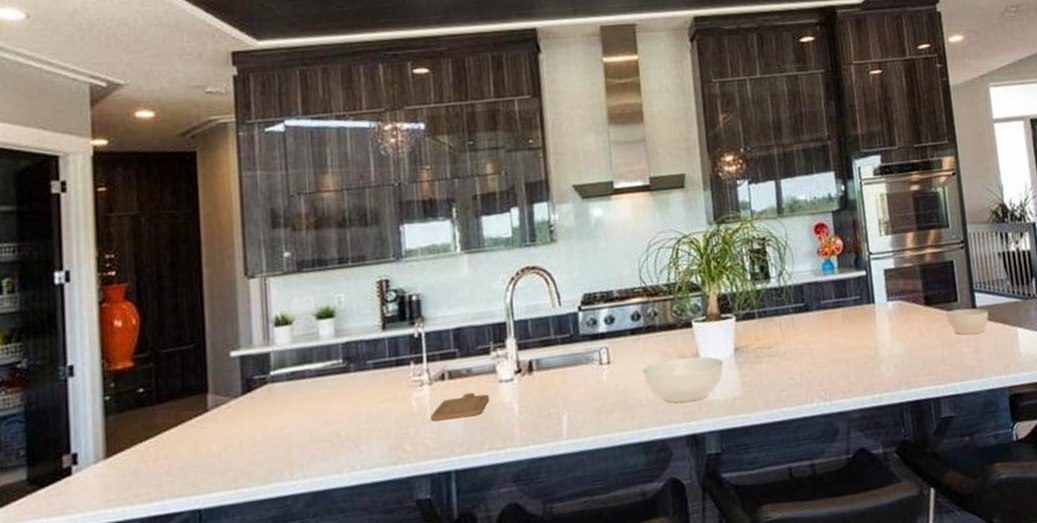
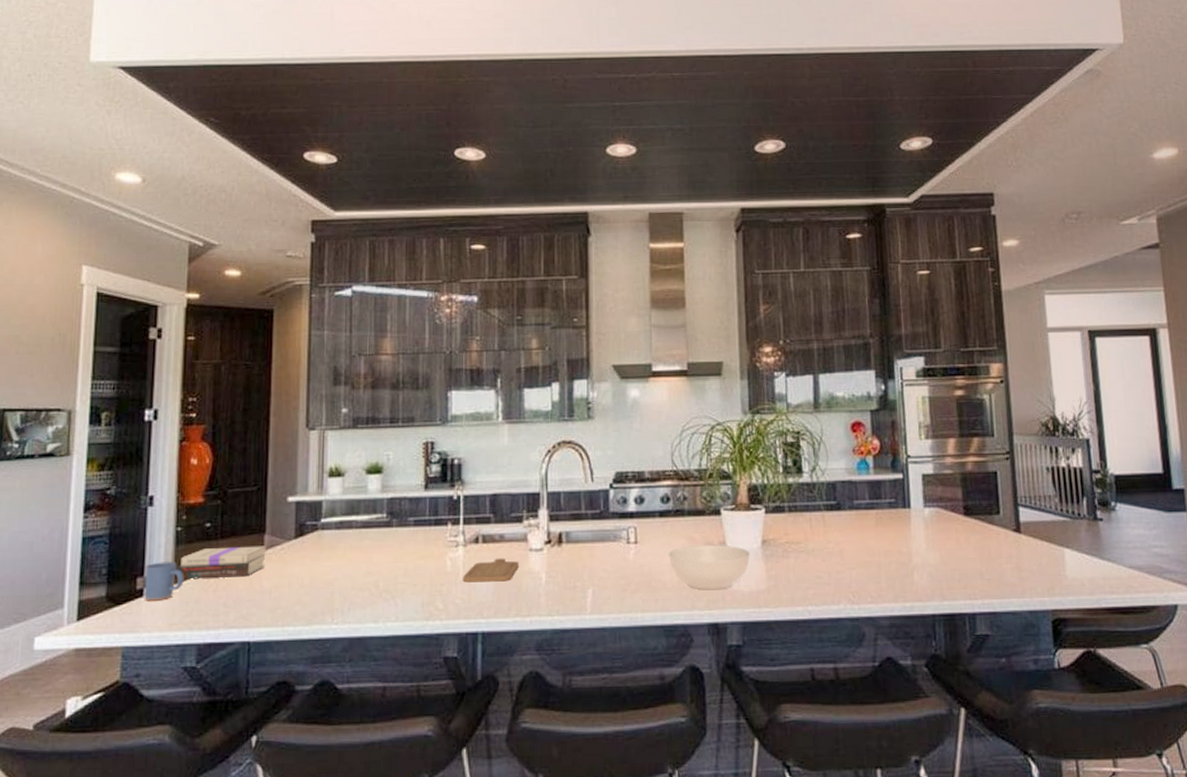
mug: none [71,433,119,480] -> present [144,561,184,601]
books: none [107,406,211,450] -> present [175,546,266,578]
bowl: present [946,308,989,335] -> none [986,522,1034,551]

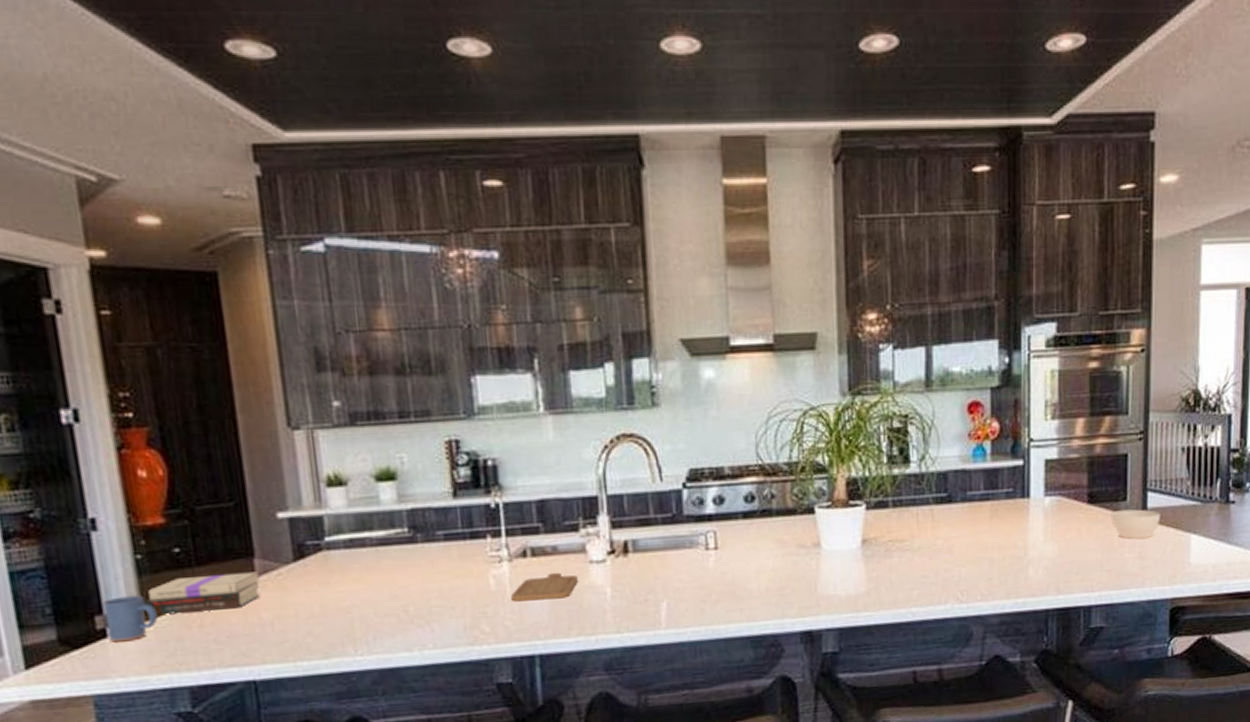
bowl: present [669,545,751,591] -> none [755,546,849,597]
bowl: none [986,522,1034,551] -> present [1111,509,1161,540]

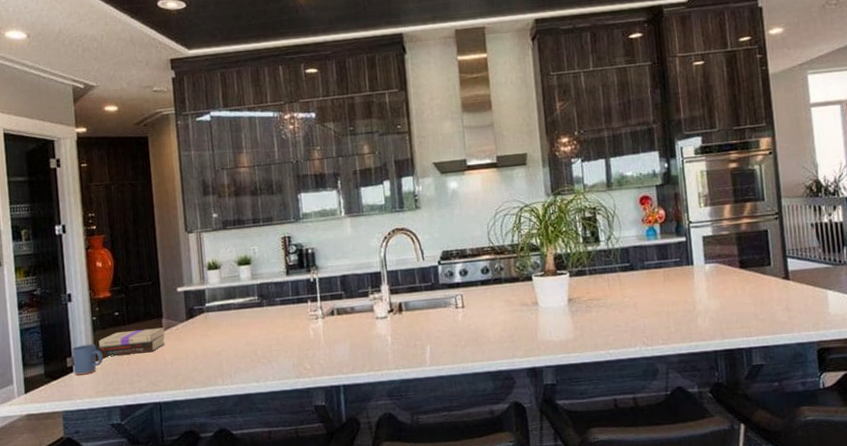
chopping board: present [511,572,578,602] -> none [324,325,368,347]
bowl: present [1111,509,1161,540] -> none [759,272,800,295]

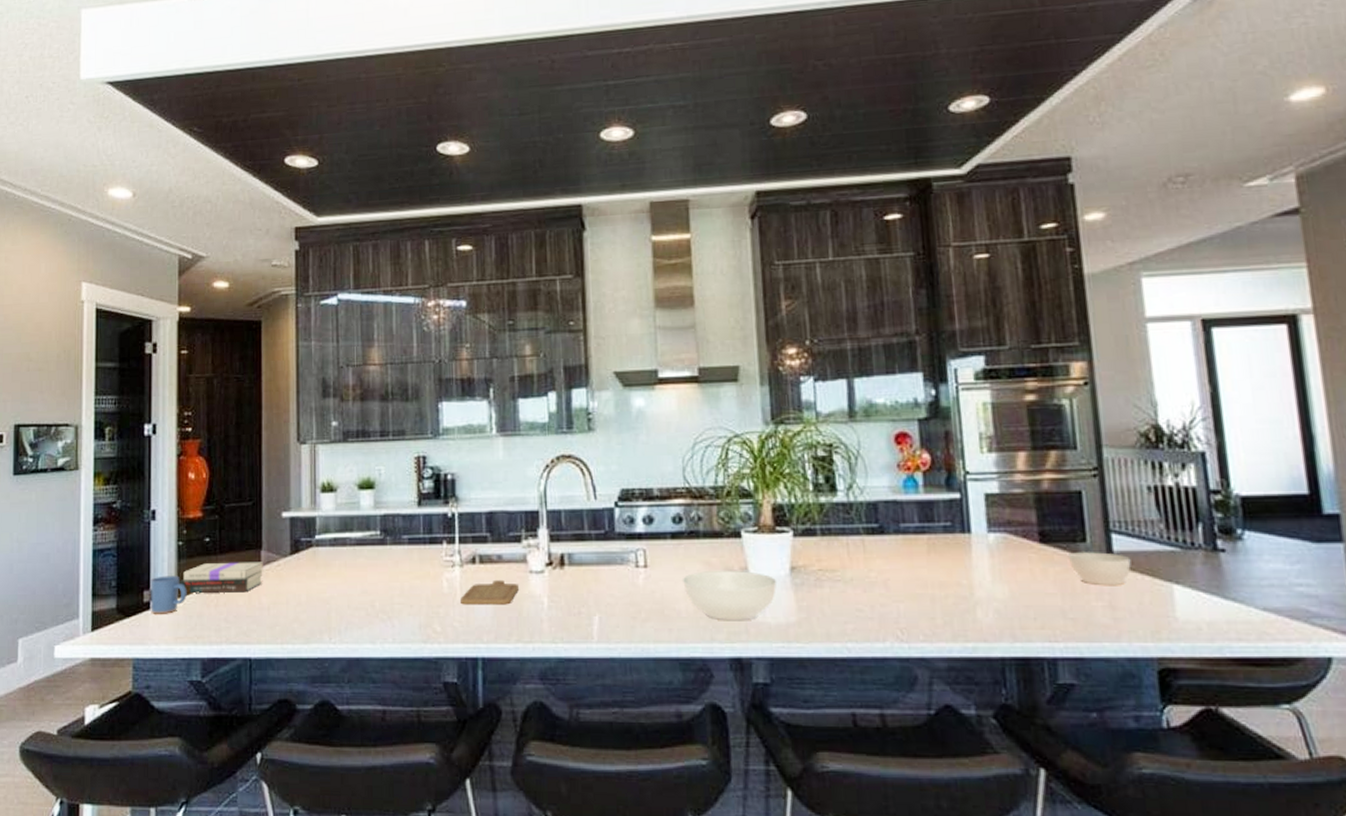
chopping board: none [324,325,368,347] -> present [460,579,519,605]
bowl: none [491,304,559,342] -> present [683,571,777,621]
bowl: none [759,272,800,295] -> present [1069,552,1132,586]

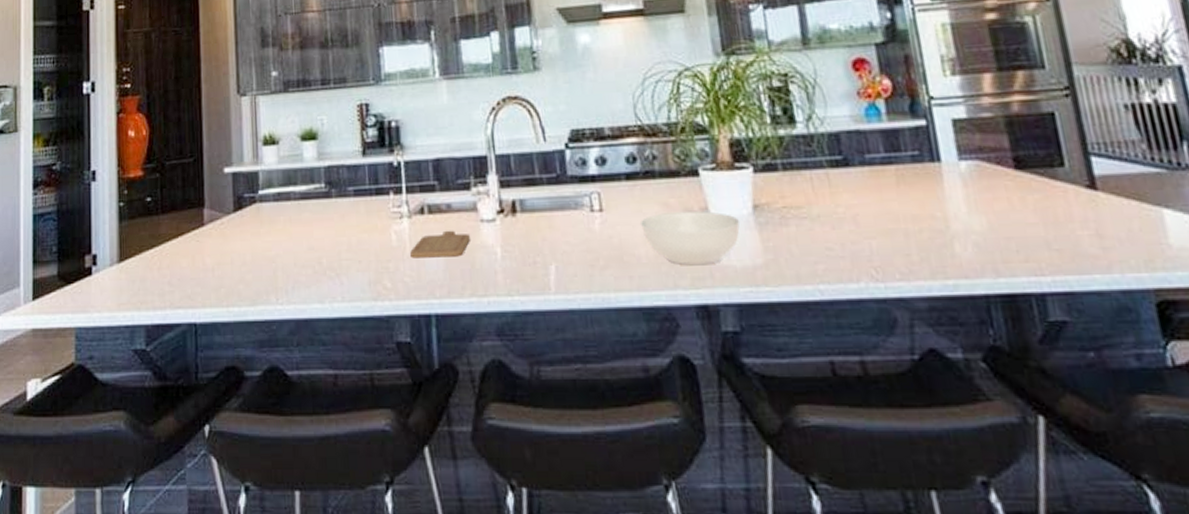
mug: present [151,575,187,614] -> none [92,238,129,280]
books: present [178,562,263,593] -> none [120,220,206,256]
bowl: present [1069,552,1132,586] -> none [1047,177,1116,213]

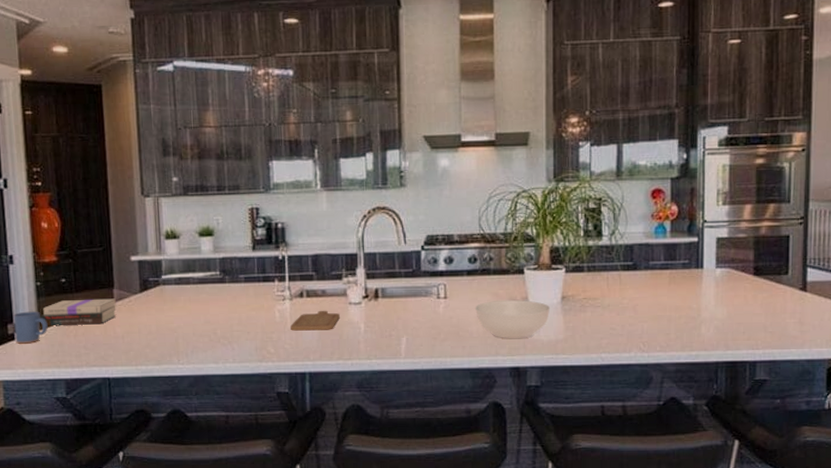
mug: none [92,238,129,280] -> present [13,311,48,344]
books: none [120,220,206,256] -> present [39,298,116,325]

